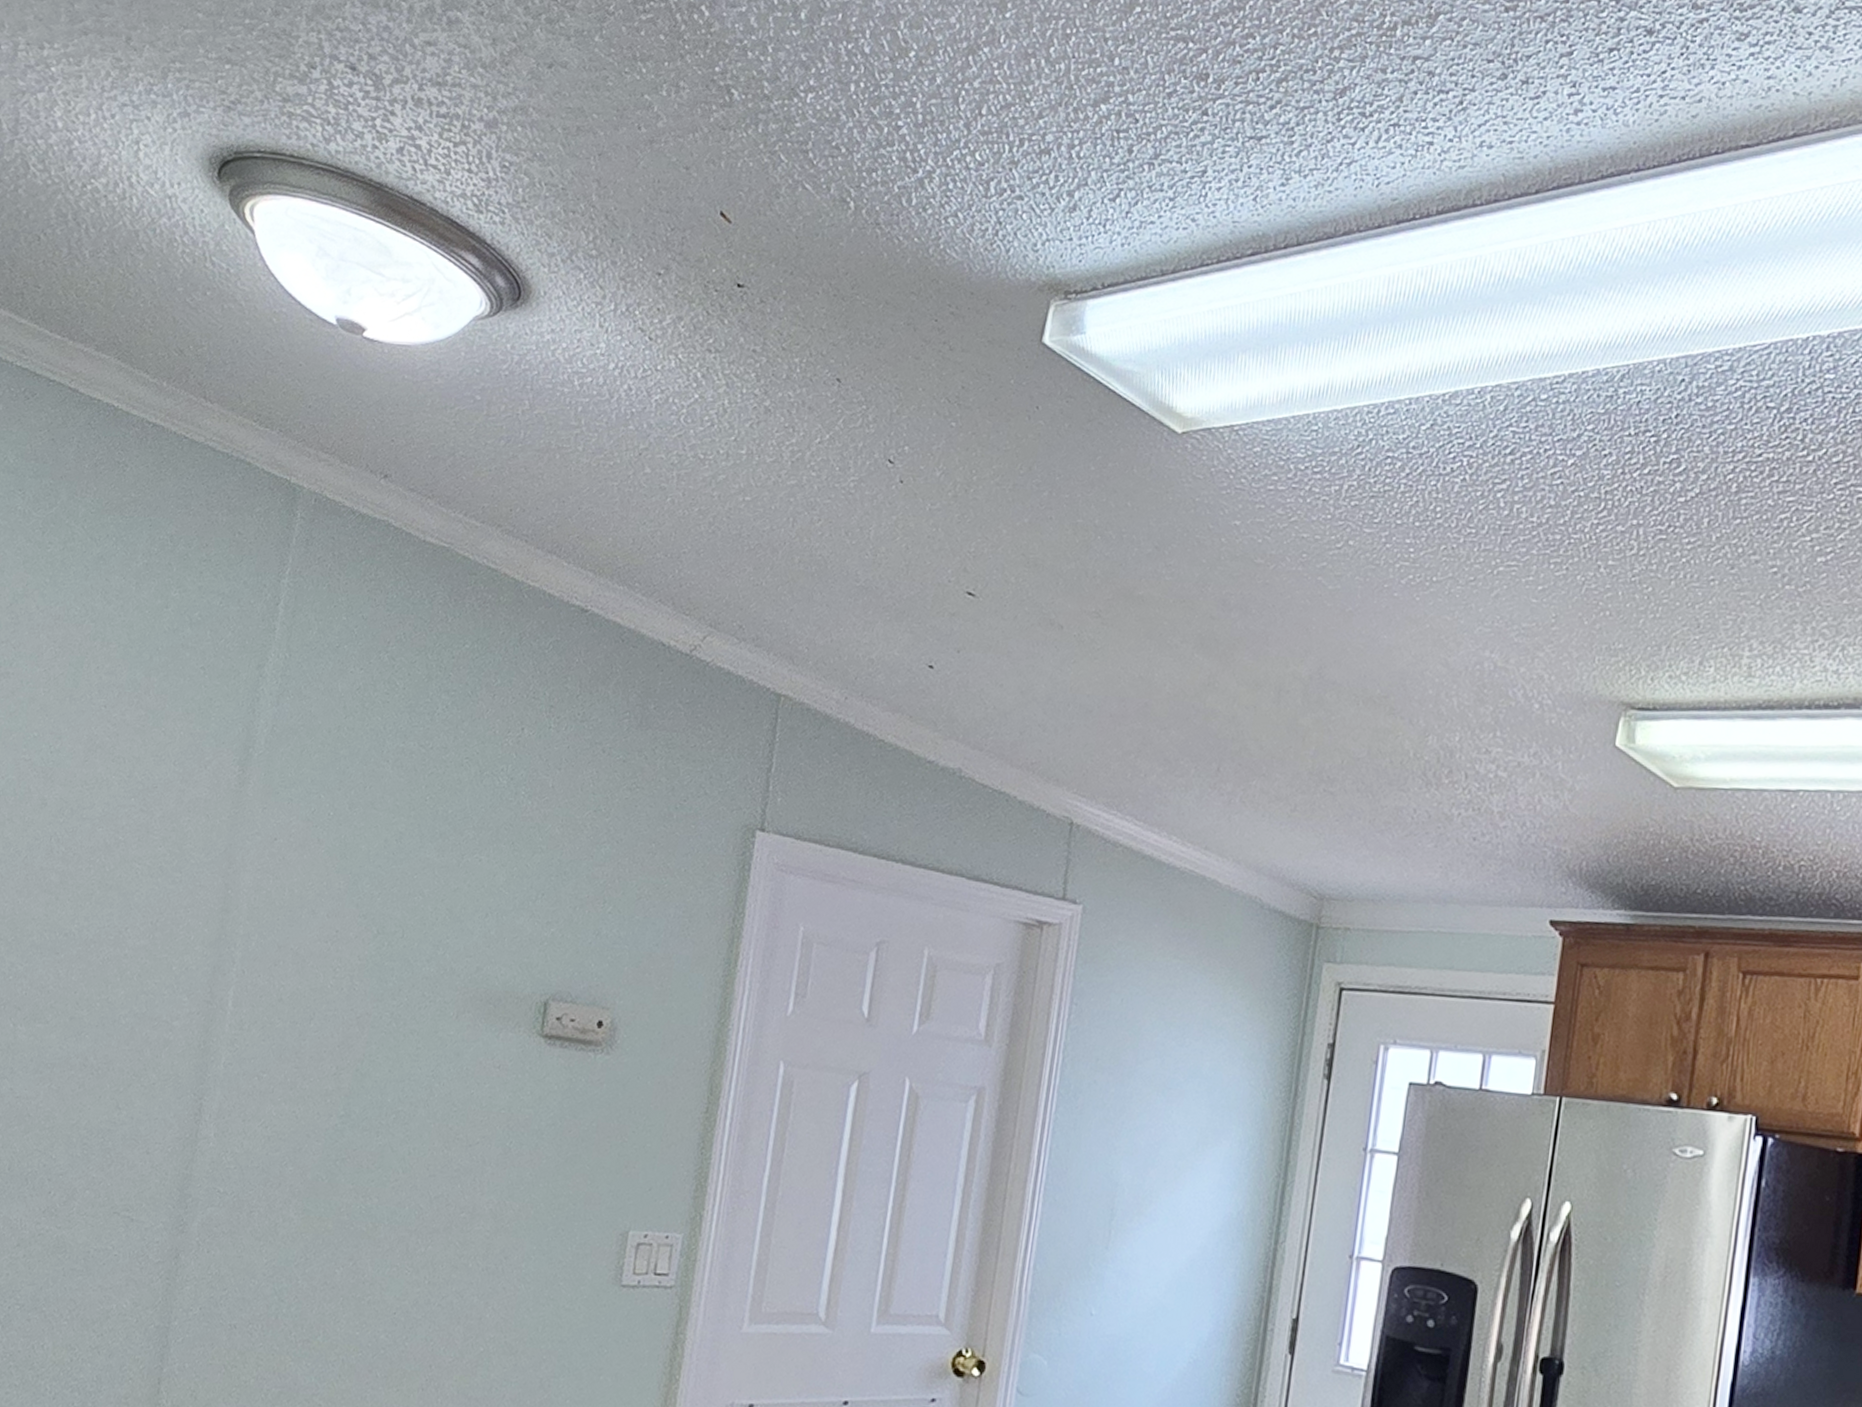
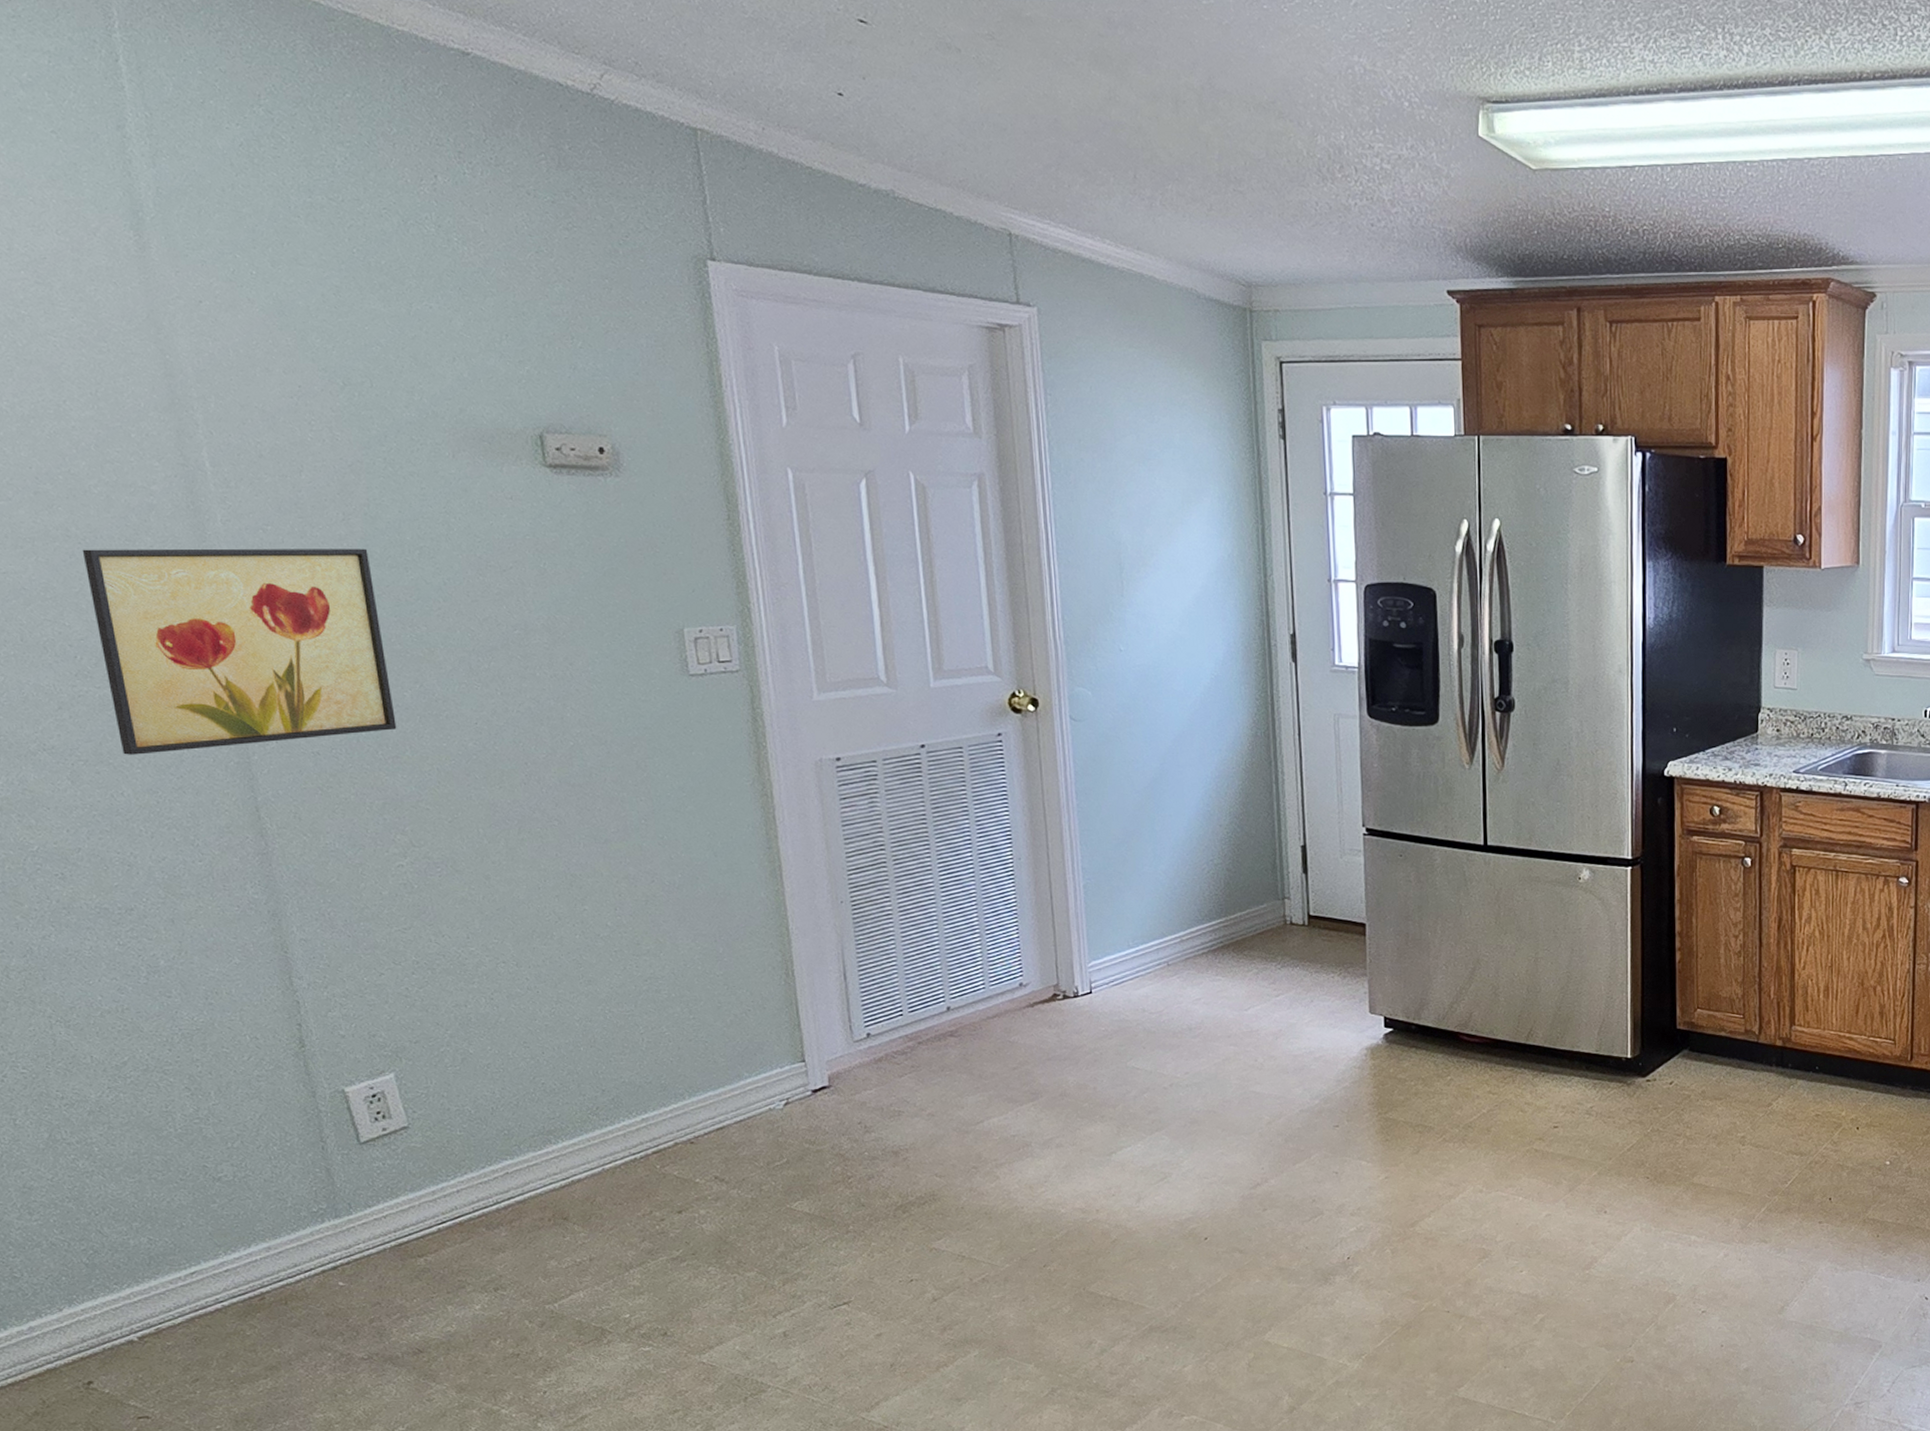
wall art: none [57,1080,348,1310] -> present [82,548,397,755]

